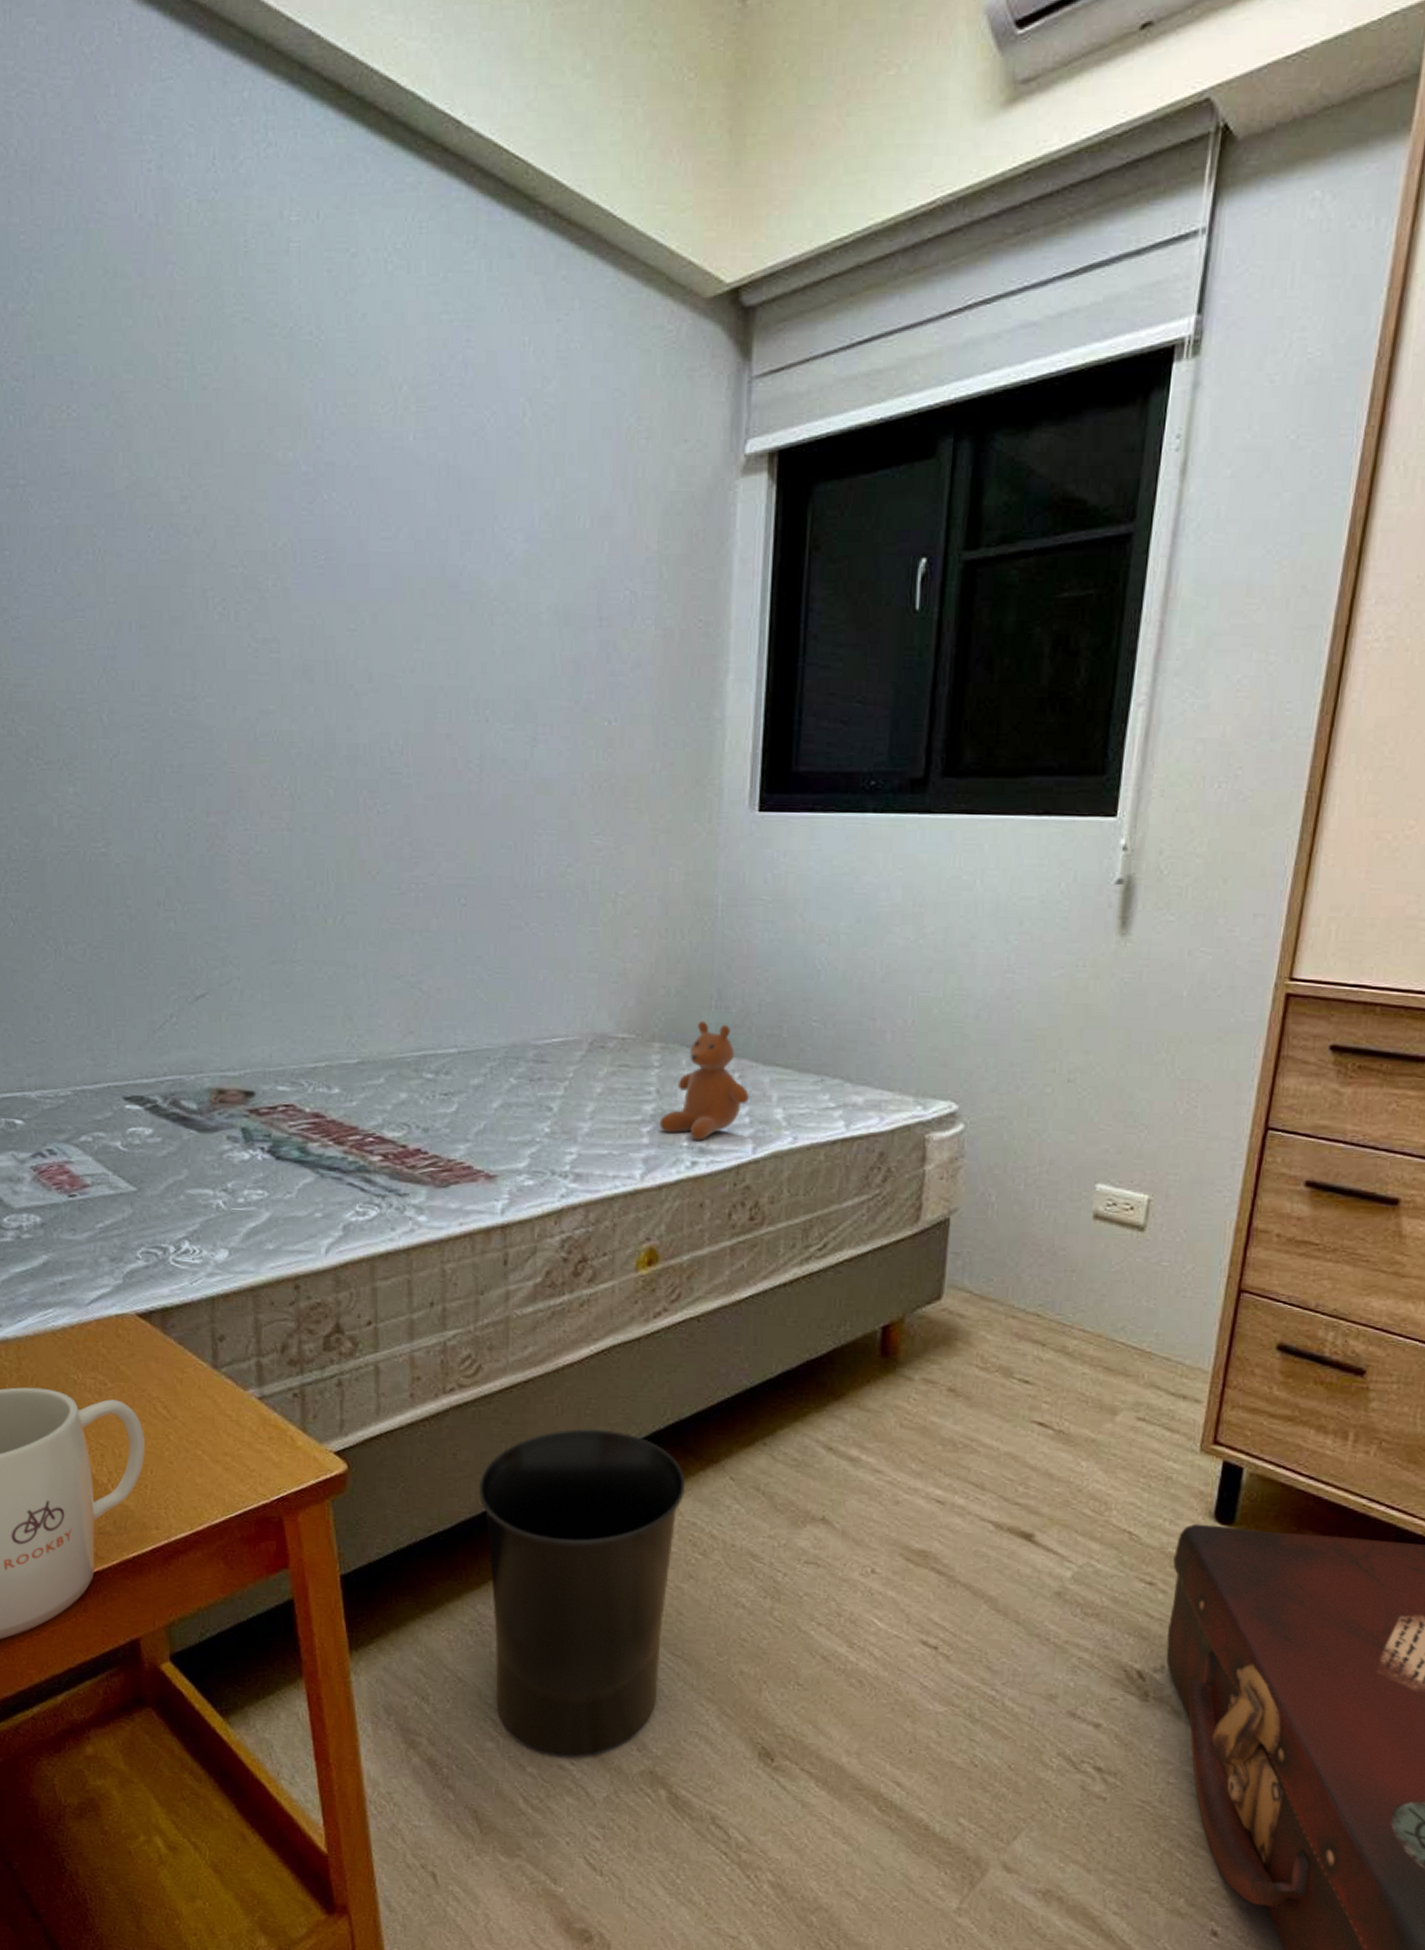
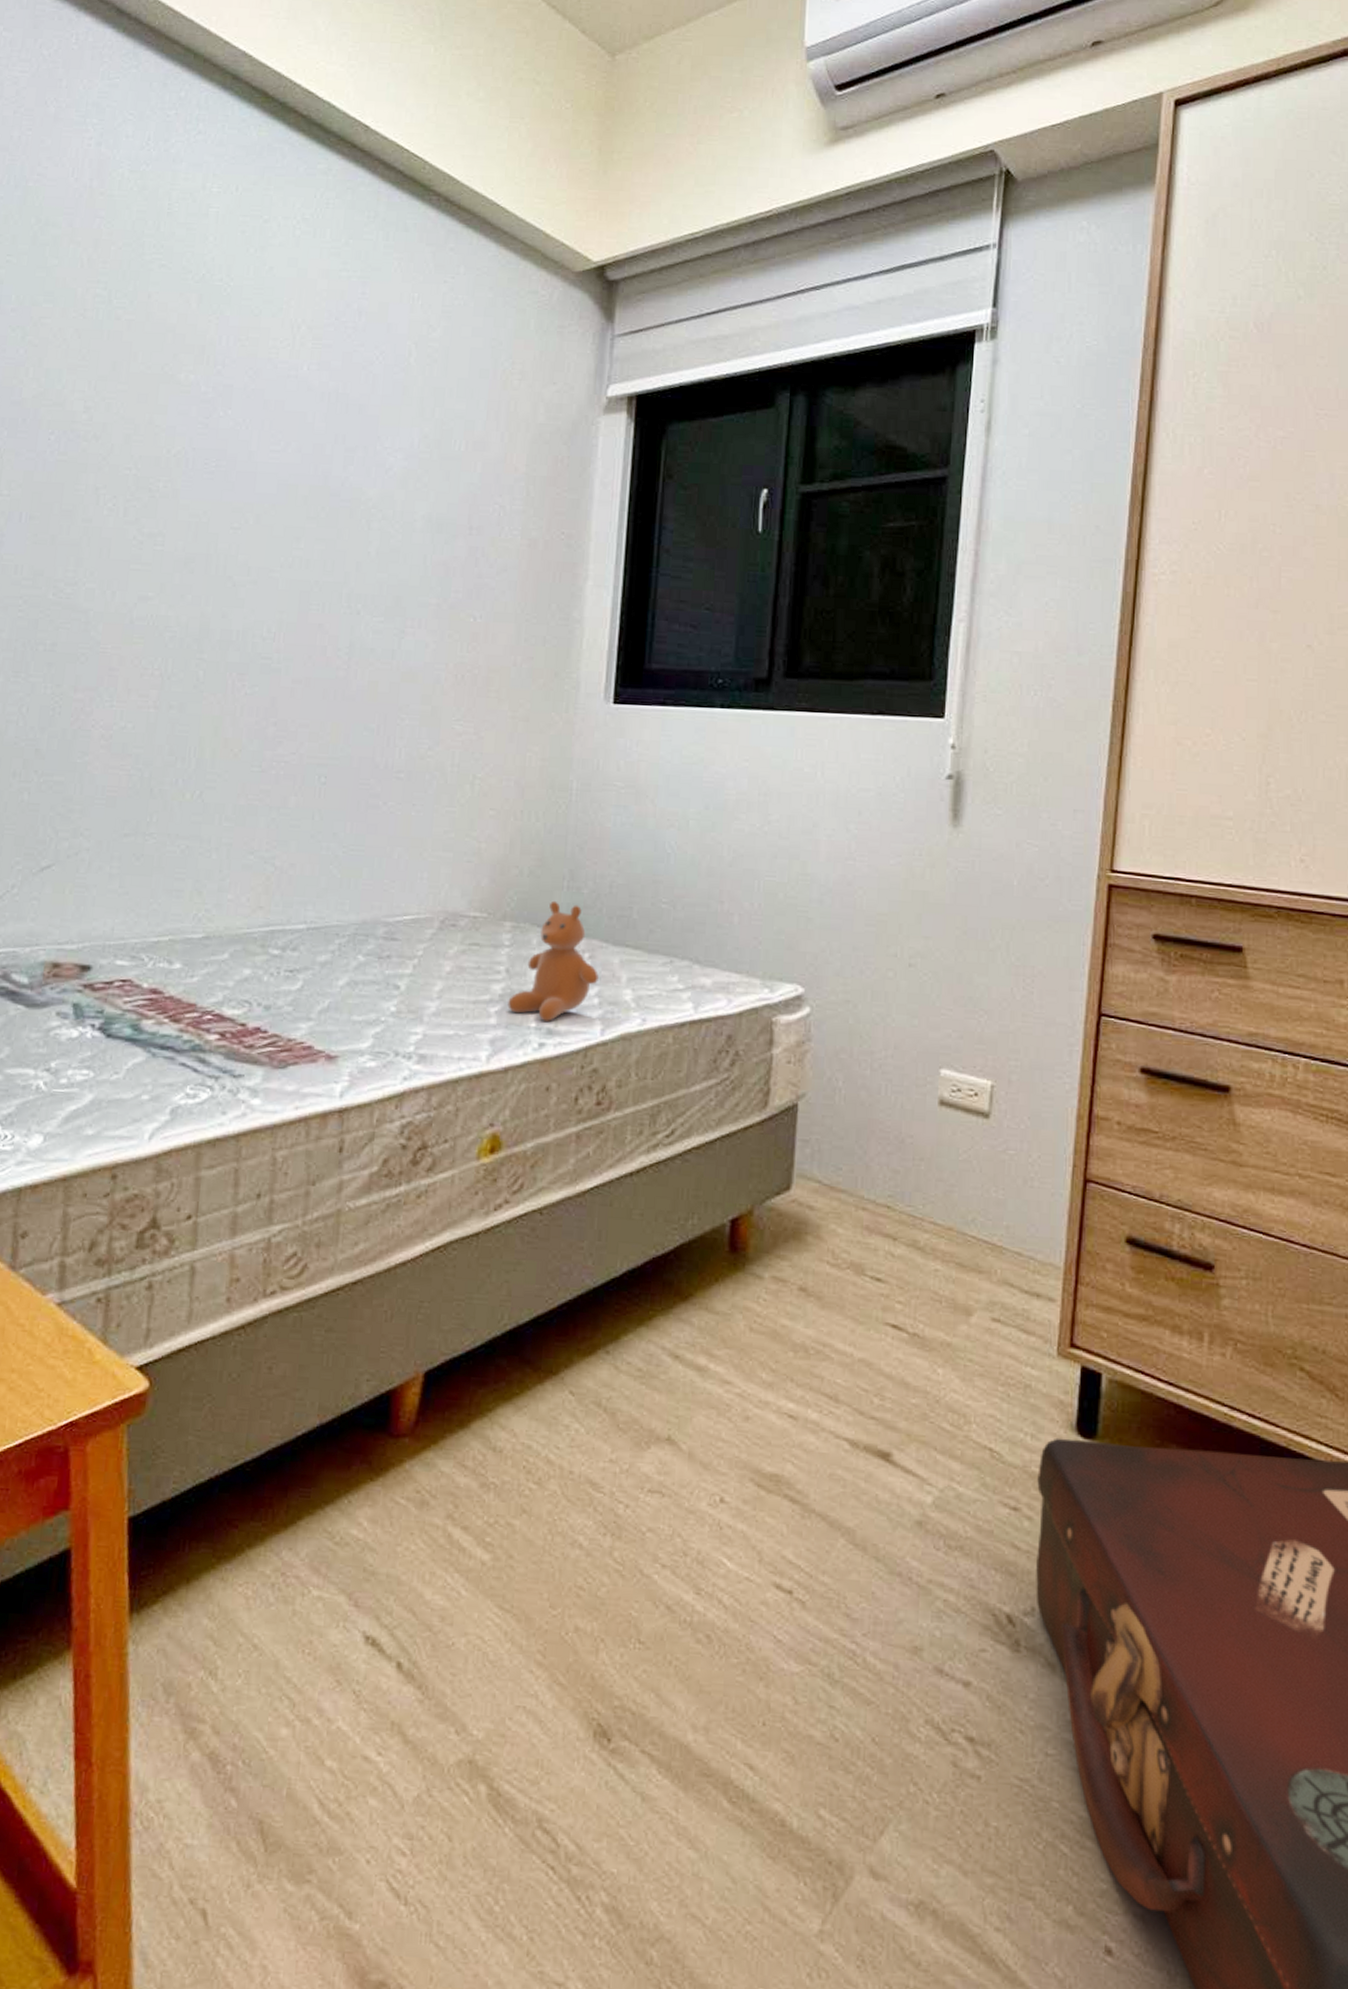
waste bin: present [478,1428,686,1756] -> none [293,1336,522,1744]

